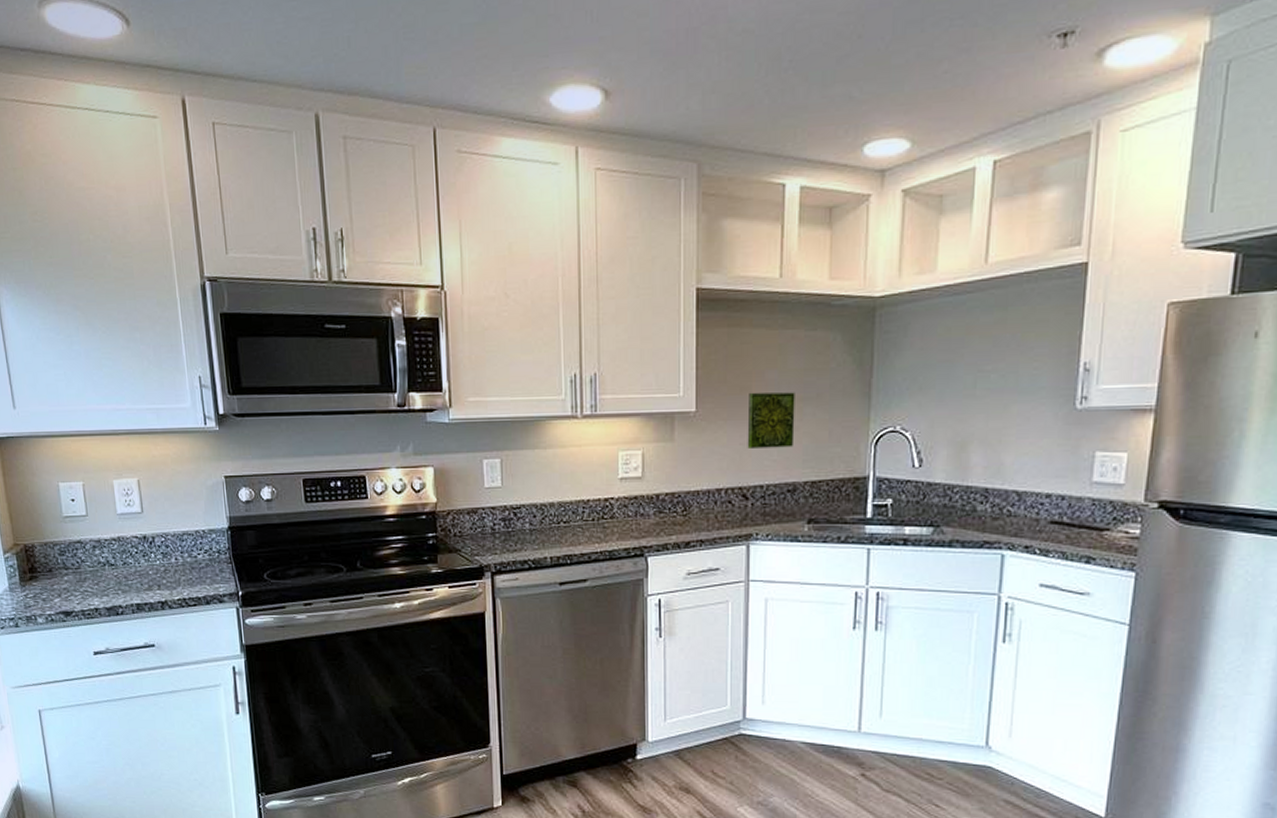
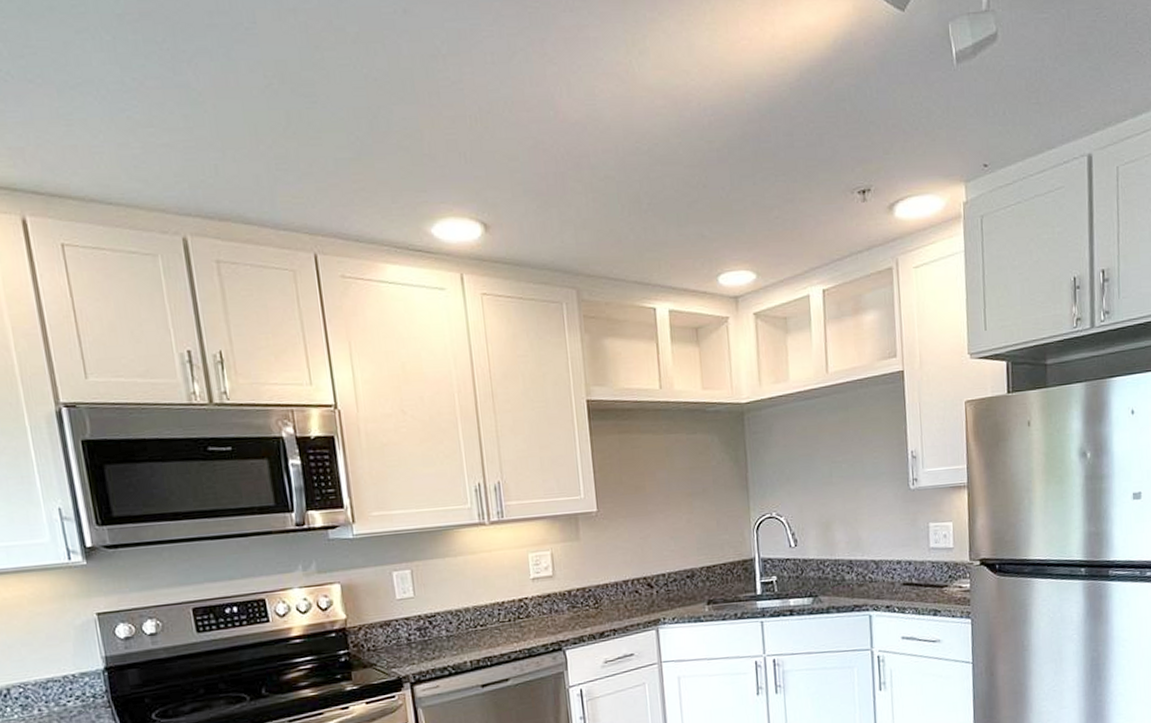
decorative tile: present [747,392,795,448] -> none [643,489,688,542]

